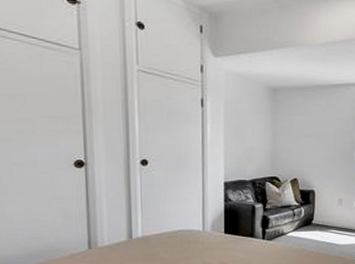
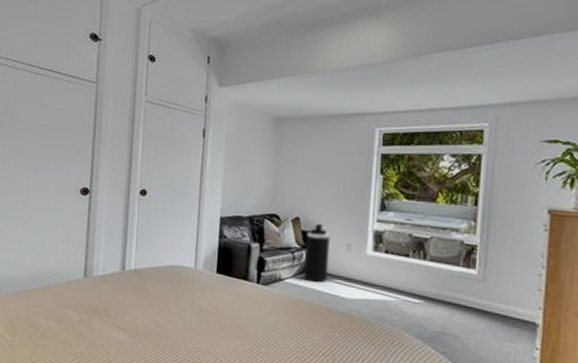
trash can: none [304,182,324,234] -> present [304,223,330,283]

